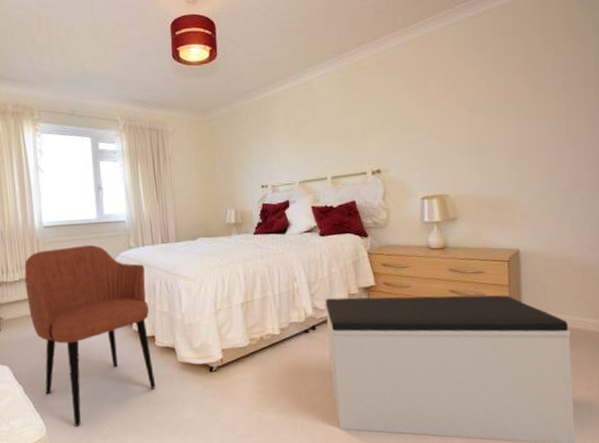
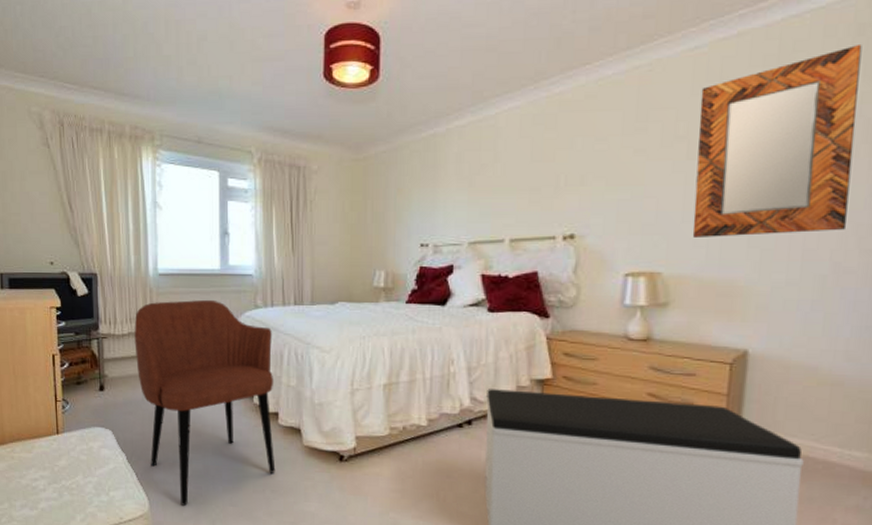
home mirror: none [462,16,576,166] -> present [692,43,862,237]

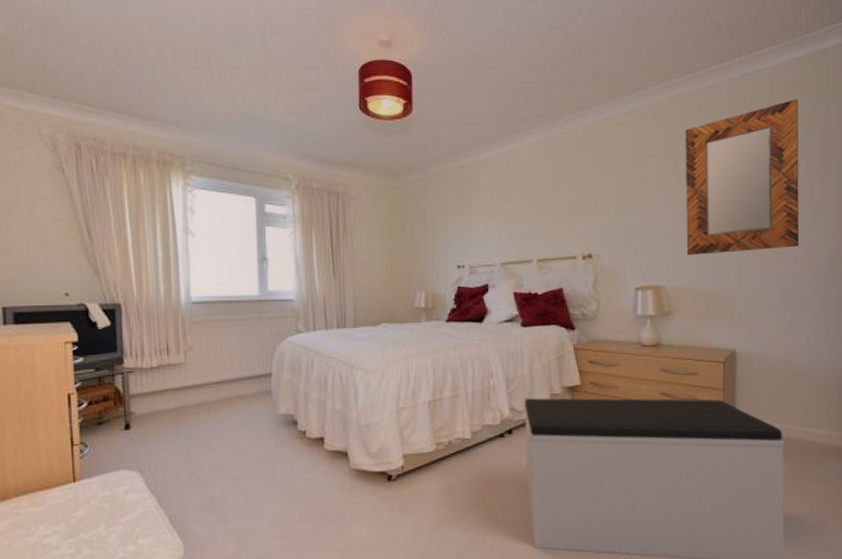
armchair: present [134,299,276,506] -> none [164,326,323,546]

